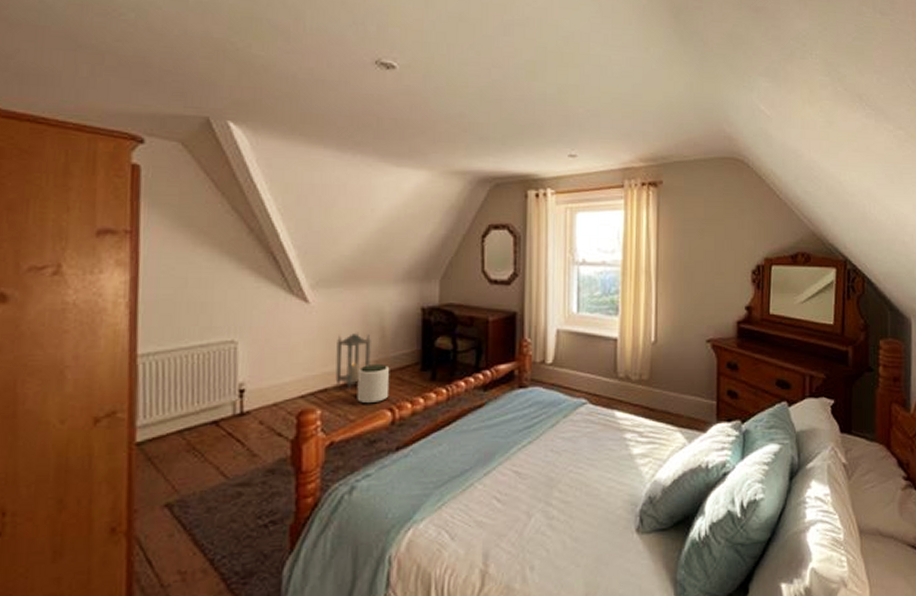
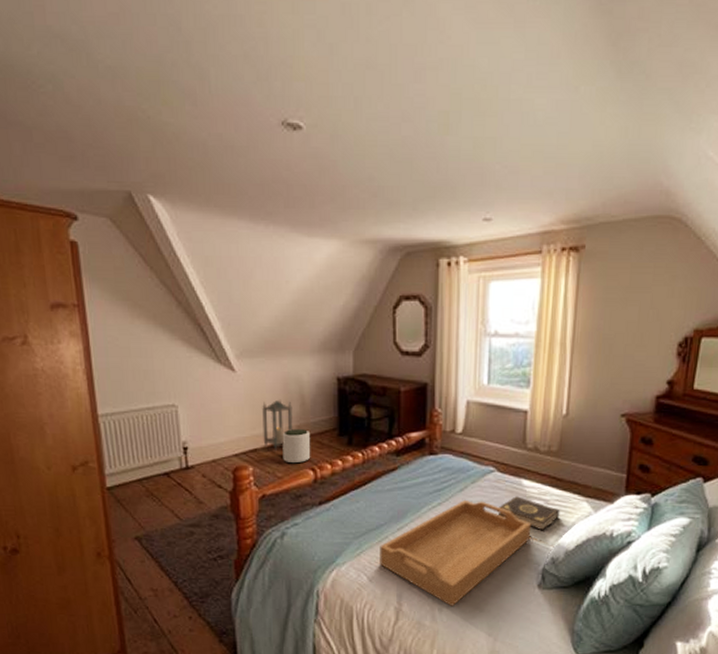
serving tray: none [463,436,627,564] -> present [380,499,532,607]
book: none [592,430,655,467] -> present [499,496,560,531]

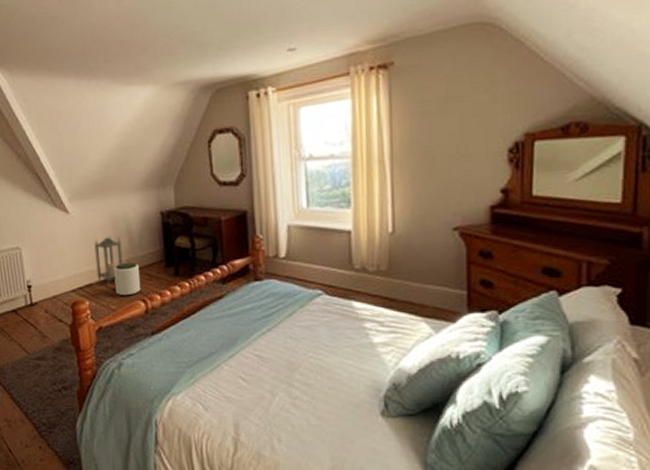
serving tray: present [380,499,532,607] -> none [213,324,368,437]
book: present [499,496,560,531] -> none [331,319,398,355]

